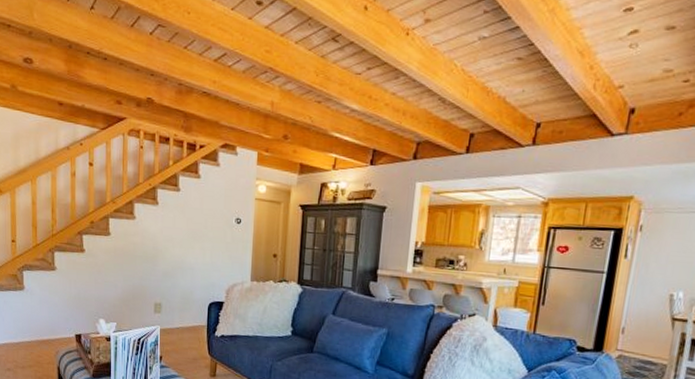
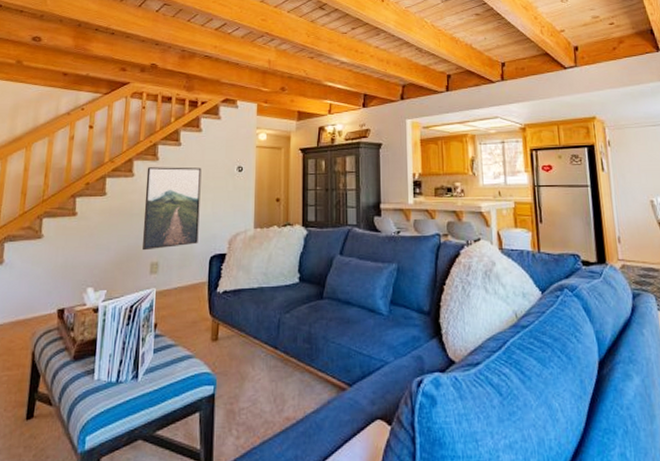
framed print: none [146,211,201,292] -> present [143,167,202,251]

